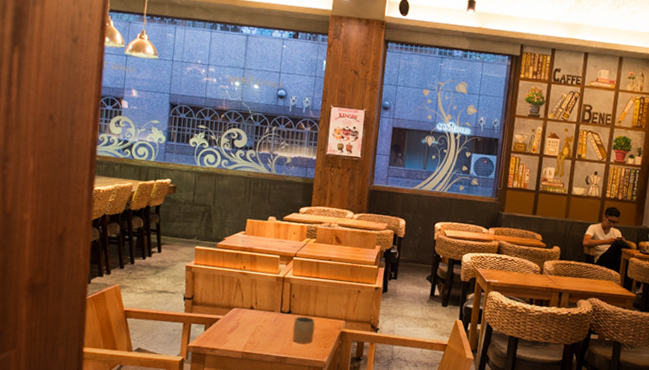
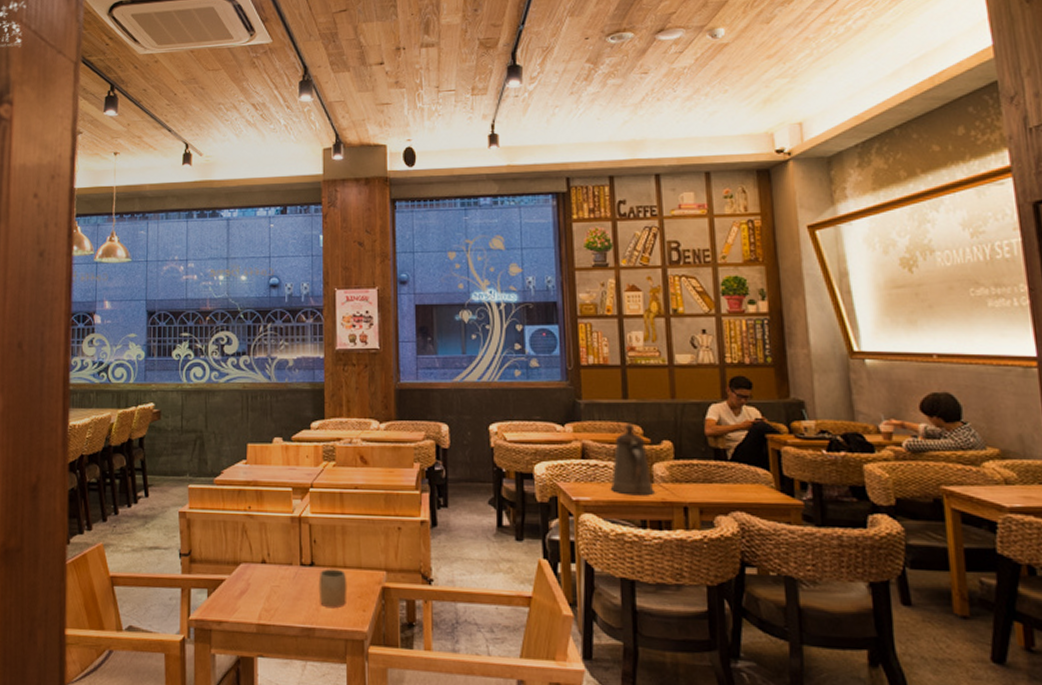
coffee pot: none [513,232,543,283] -> present [610,423,654,496]

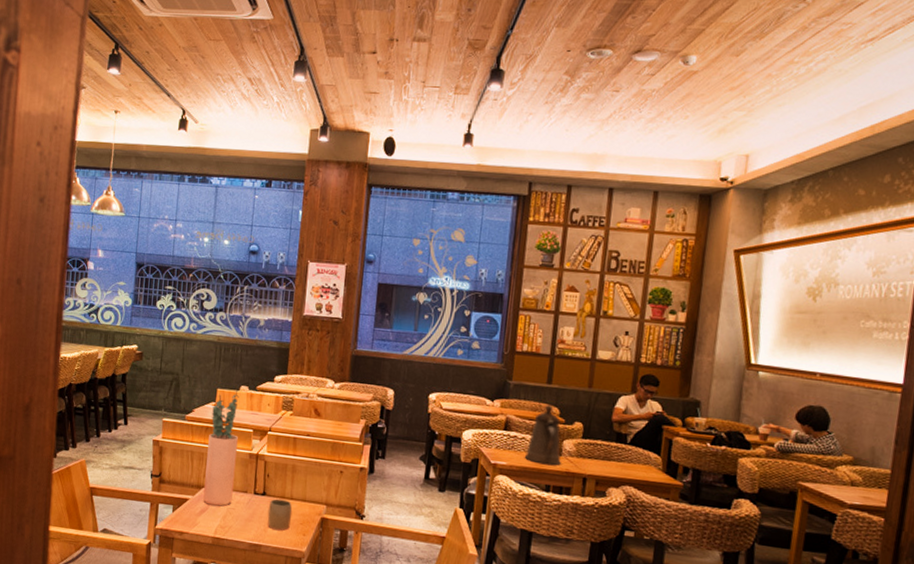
vase: none [242,442,276,585] -> present [203,389,239,506]

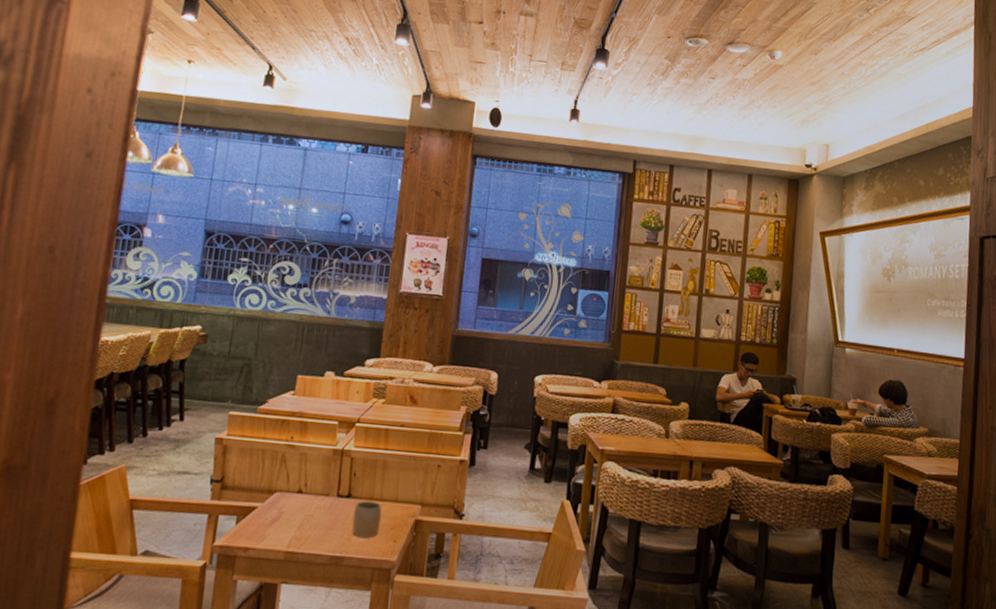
vase: present [203,389,239,506] -> none [275,375,323,514]
coffee pot: present [524,404,561,466] -> none [632,384,668,450]

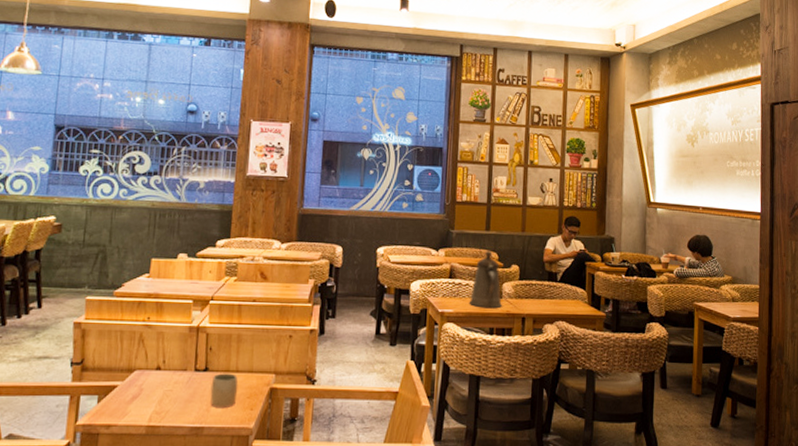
coffee pot: none [632,384,668,450] -> present [469,250,502,309]

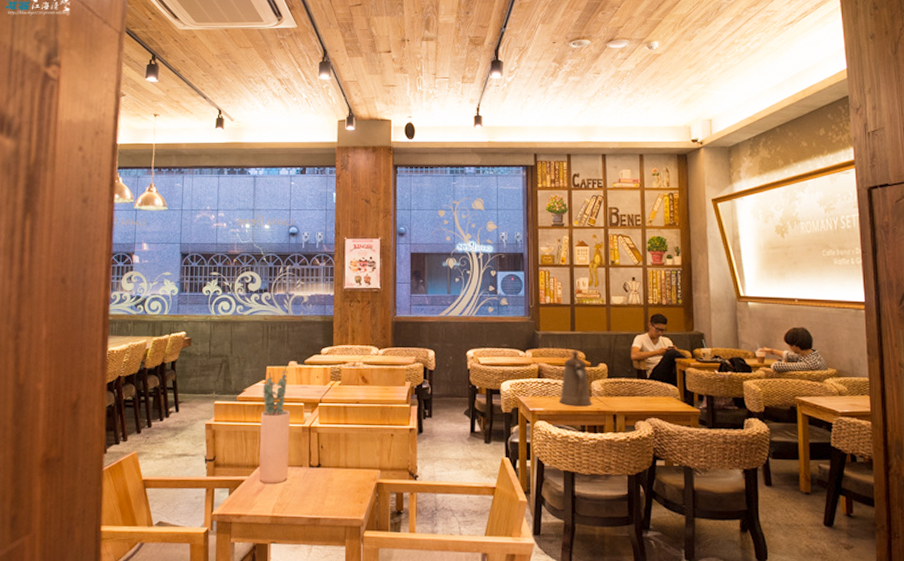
vase: none [135,257,177,390] -> present [259,365,290,484]
mug: present [210,373,239,407] -> none [324,469,348,500]

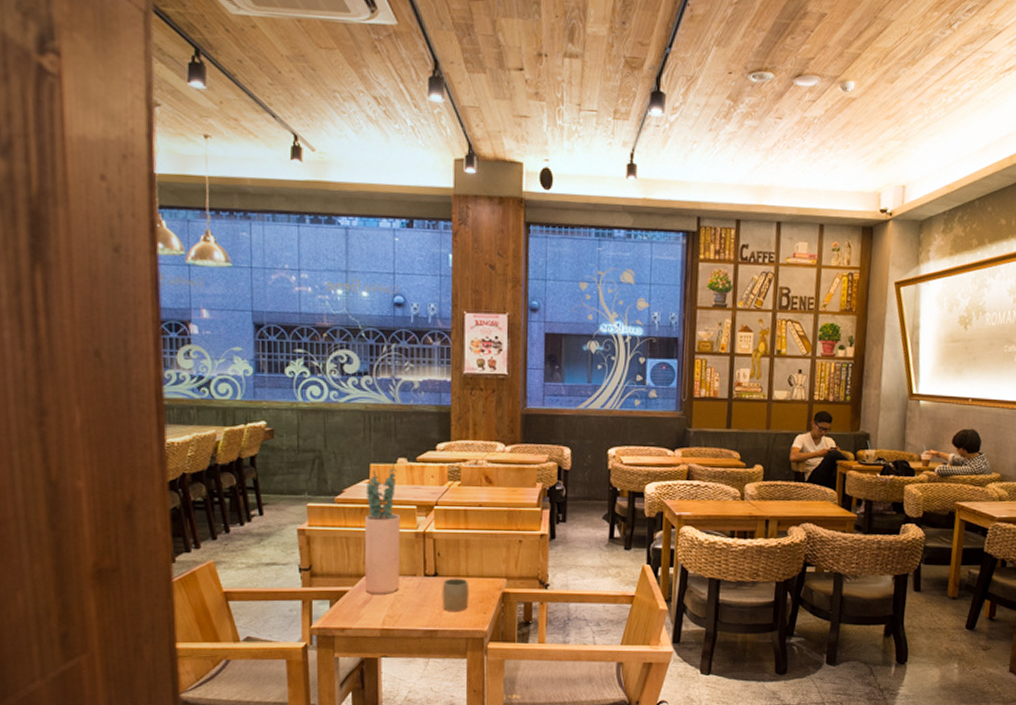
mug: none [324,469,348,500] -> present [441,578,470,611]
coffee pot: present [559,350,592,407] -> none [708,449,744,511]

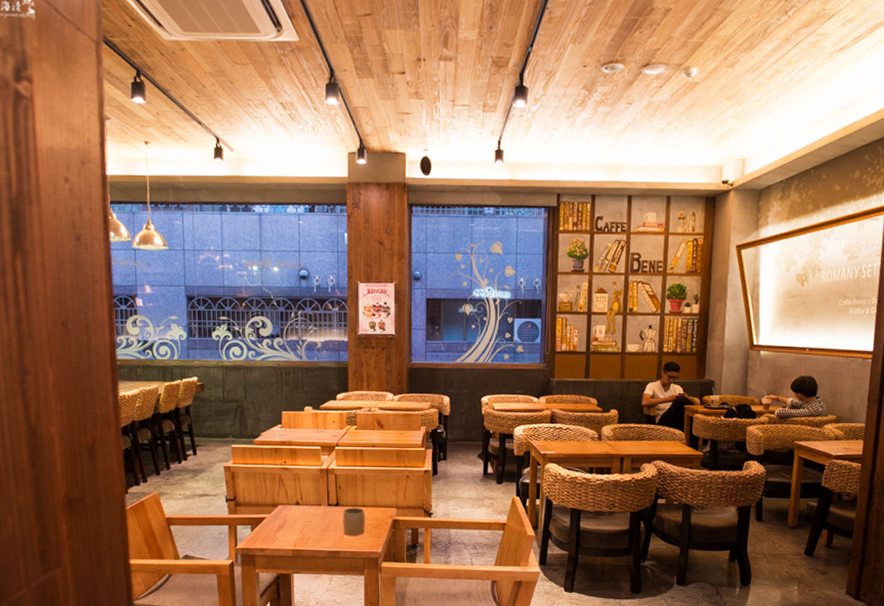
vase: present [365,462,400,594] -> none [279,410,308,521]

